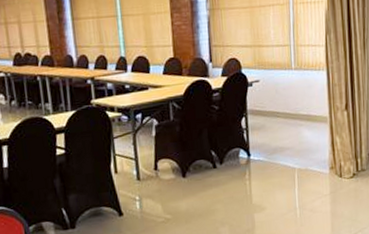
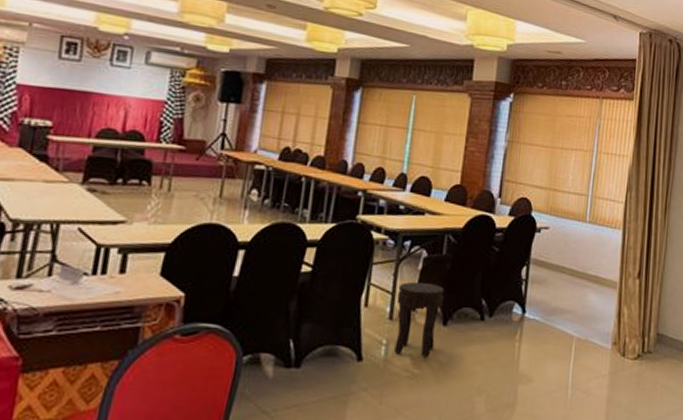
side table: none [139,145,179,206] -> present [394,281,444,357]

